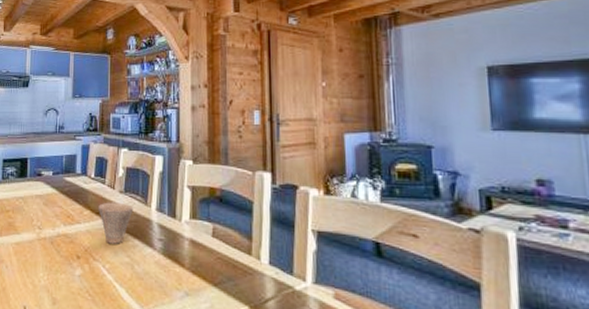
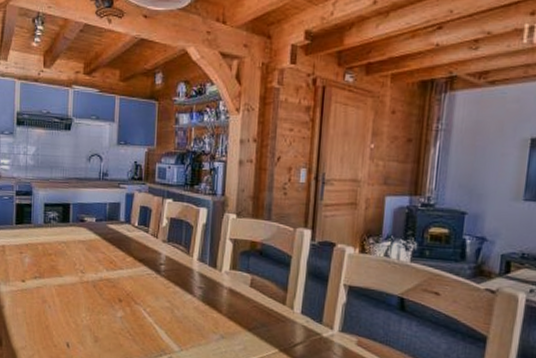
cup: present [98,202,134,244] -> none [141,250,176,290]

